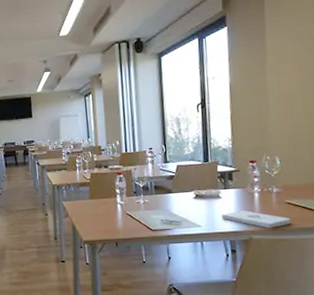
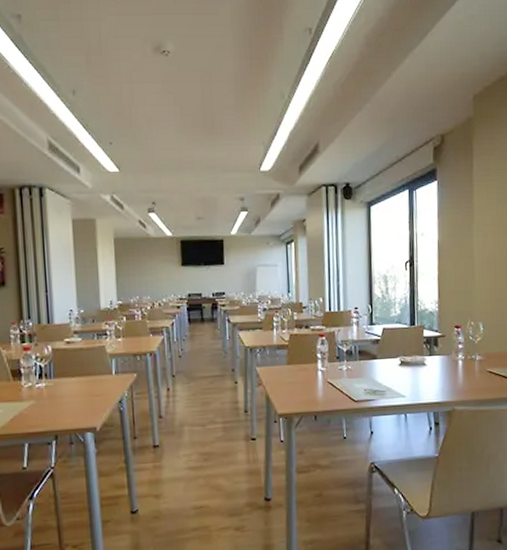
notepad: present [221,210,291,229] -> none [426,379,492,399]

